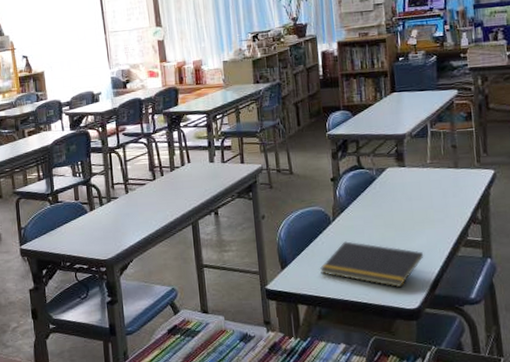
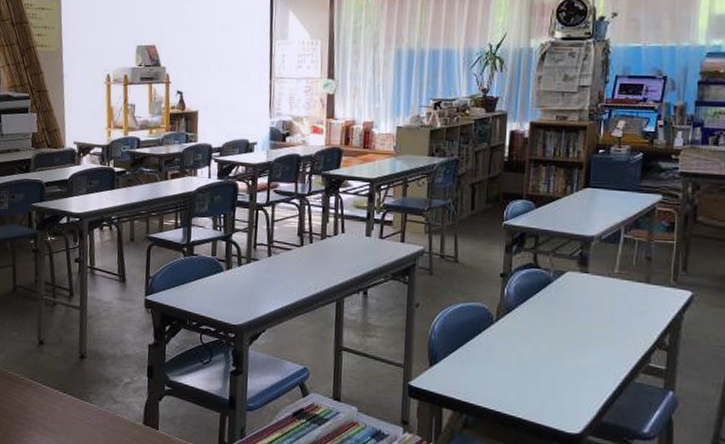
notepad: present [320,241,424,288] -> none [474,346,596,408]

